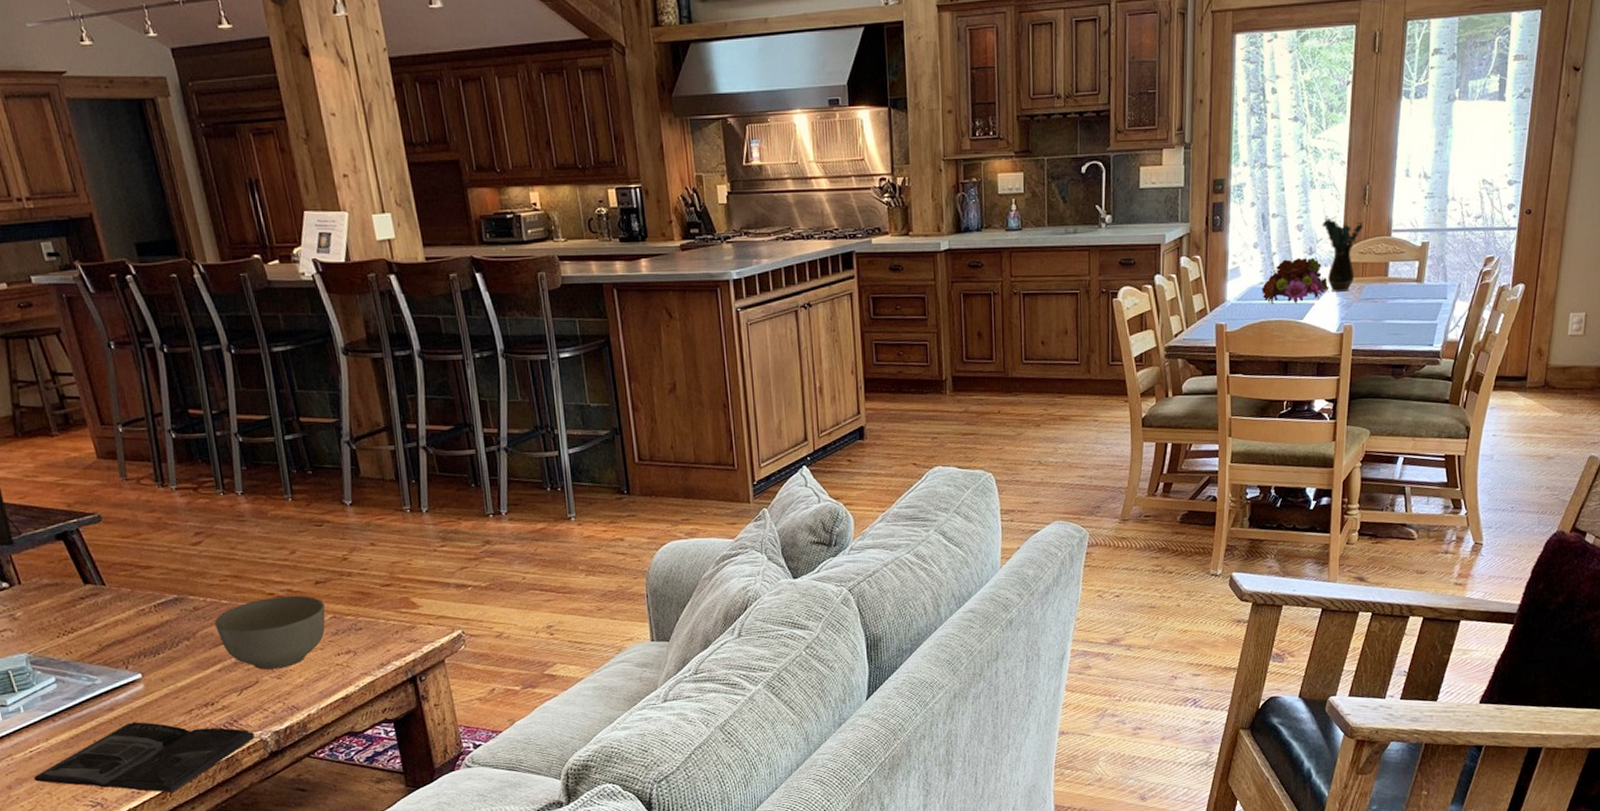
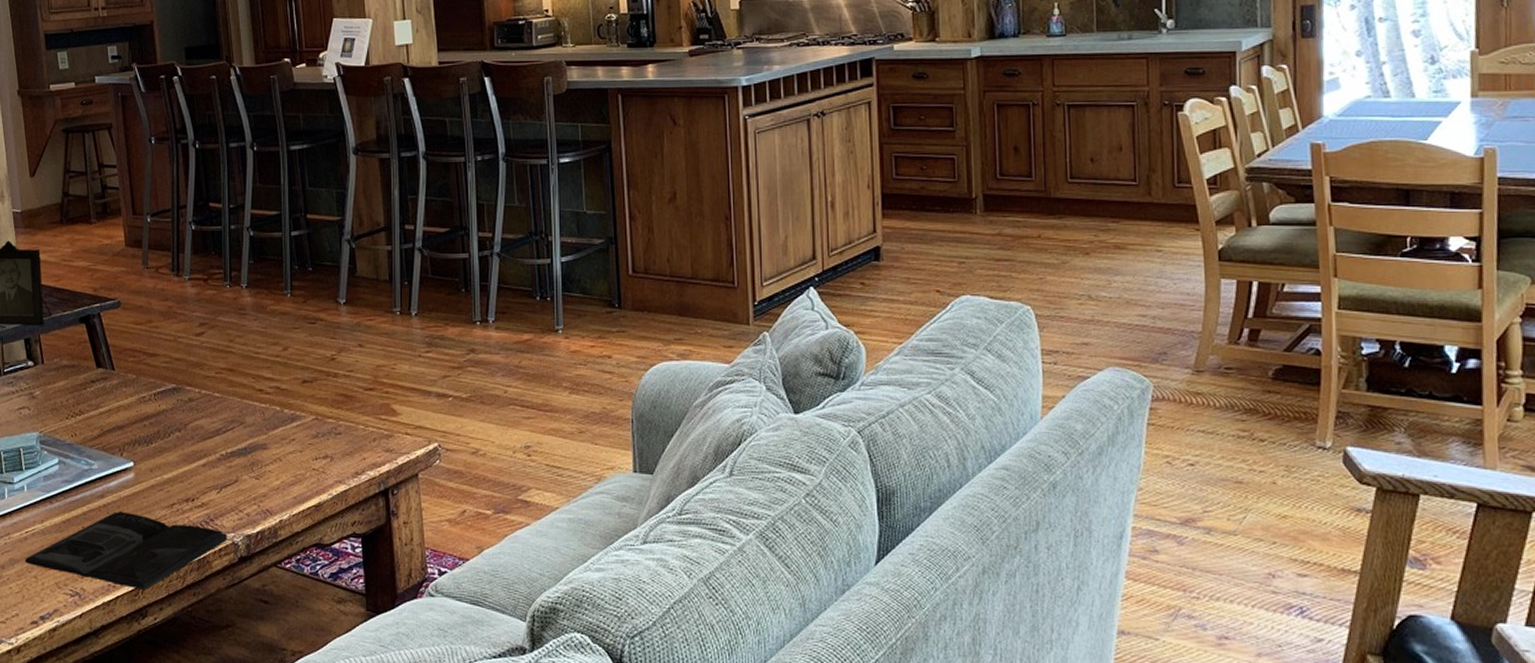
bowl: present [214,595,326,670] -> none [205,393,308,469]
flower bouquet: present [1262,257,1329,304] -> none [1369,67,1461,121]
vase: present [1322,216,1364,292] -> none [1445,20,1503,108]

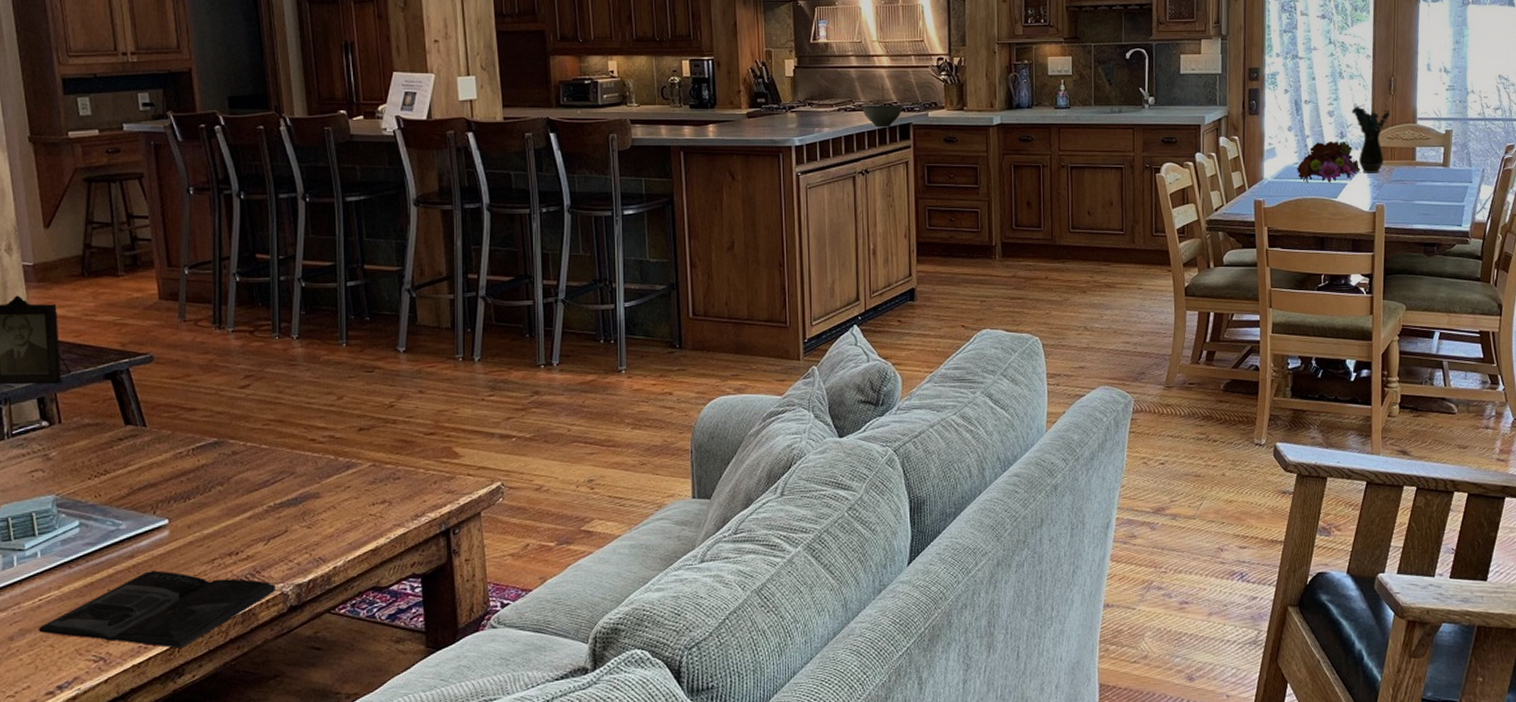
bowl: none [817,37,864,64] -> present [862,105,903,128]
flower bouquet: none [1369,67,1461,121] -> present [1297,141,1361,183]
vase: none [1445,20,1503,108] -> present [1351,104,1391,173]

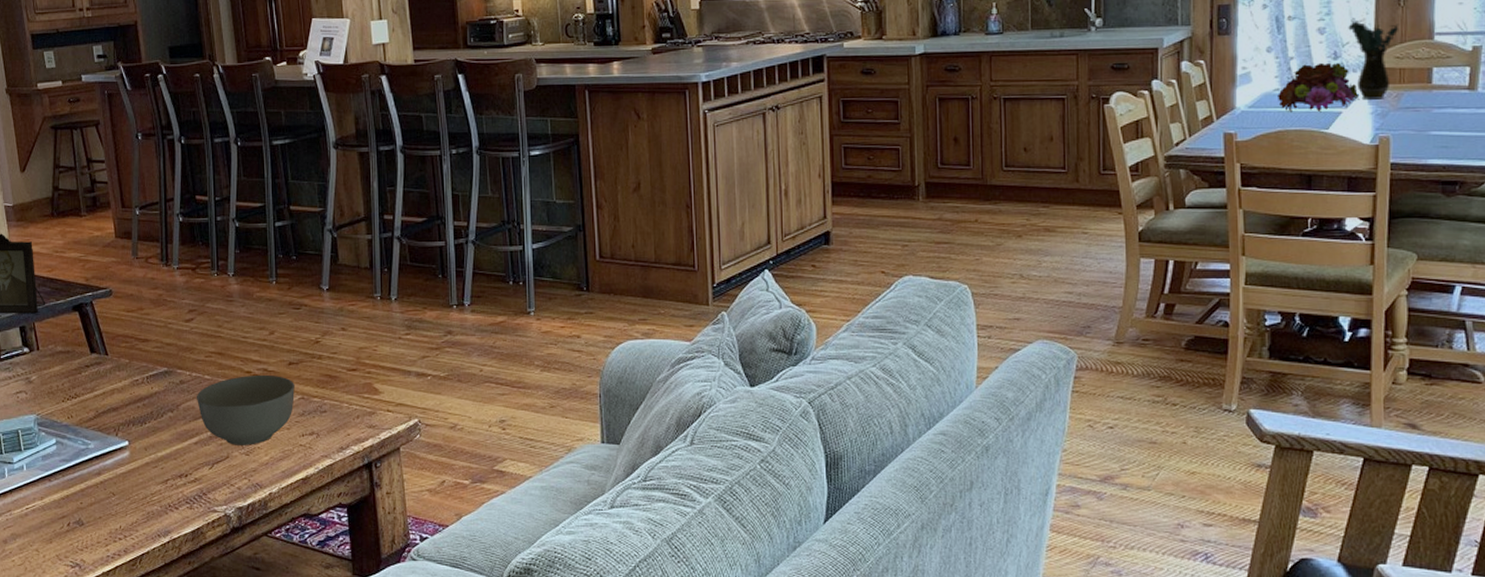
magazine: present [38,570,277,648] -> none [26,488,221,560]
bowl: none [250,441,365,518] -> present [196,374,295,445]
bowl: present [862,105,903,128] -> none [772,35,816,61]

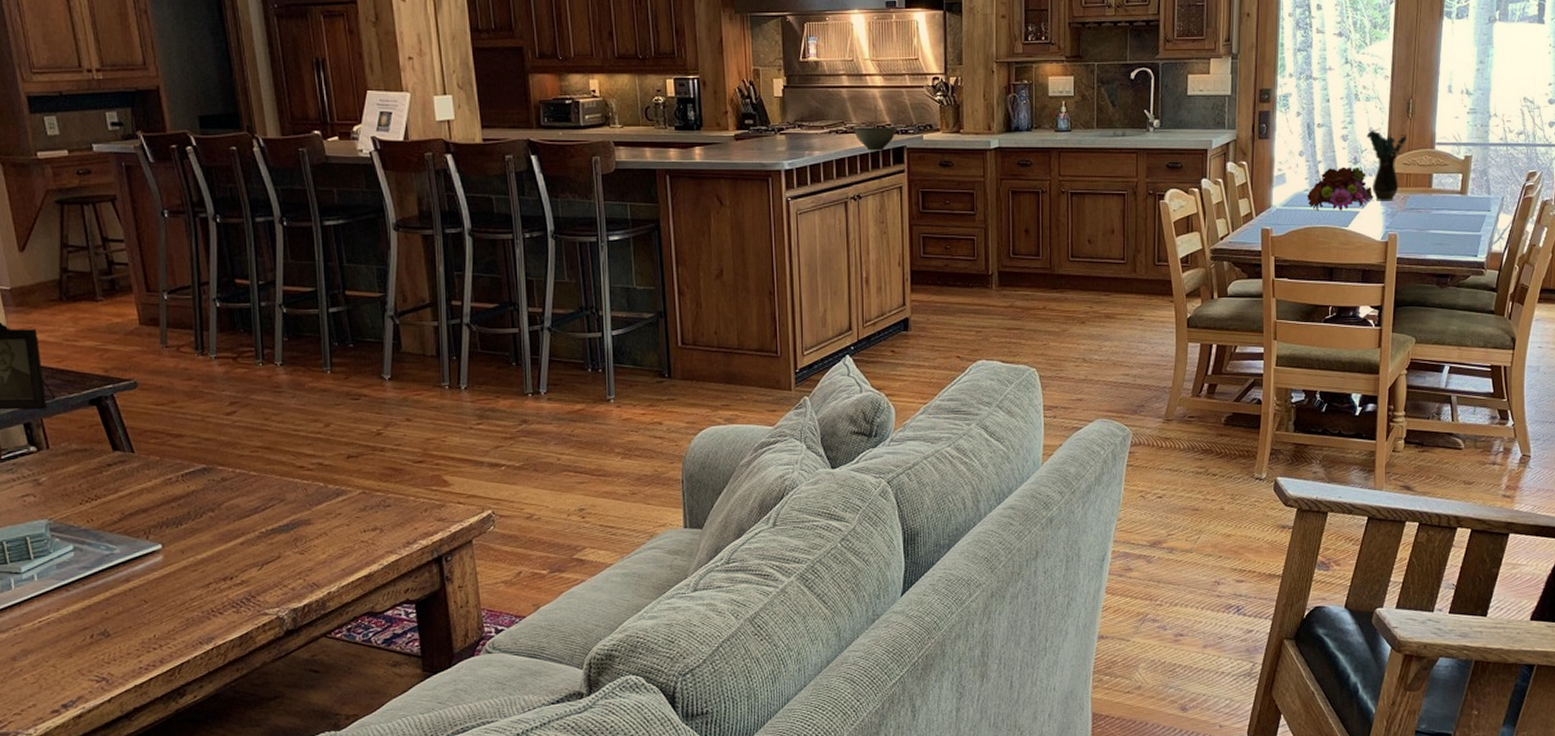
bowl: present [196,374,295,445] -> none [240,469,355,544]
bowl: none [772,35,816,61] -> present [854,127,897,151]

